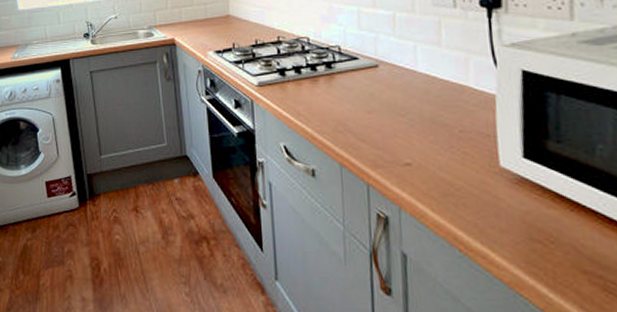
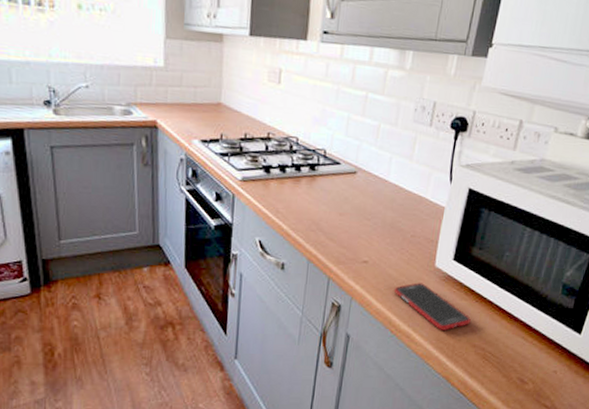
cell phone: none [451,187,570,250] -> present [394,283,471,330]

